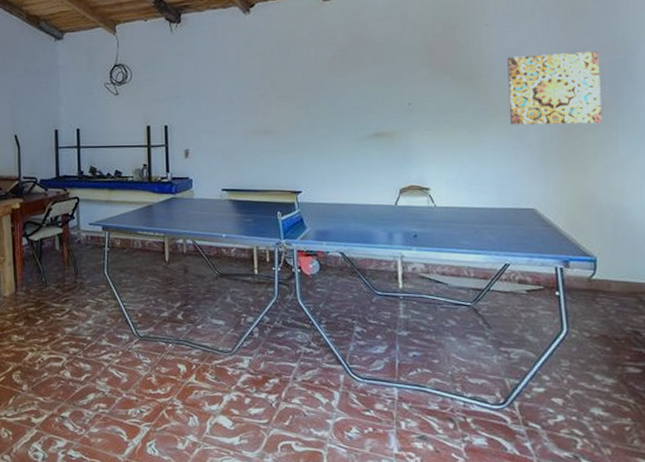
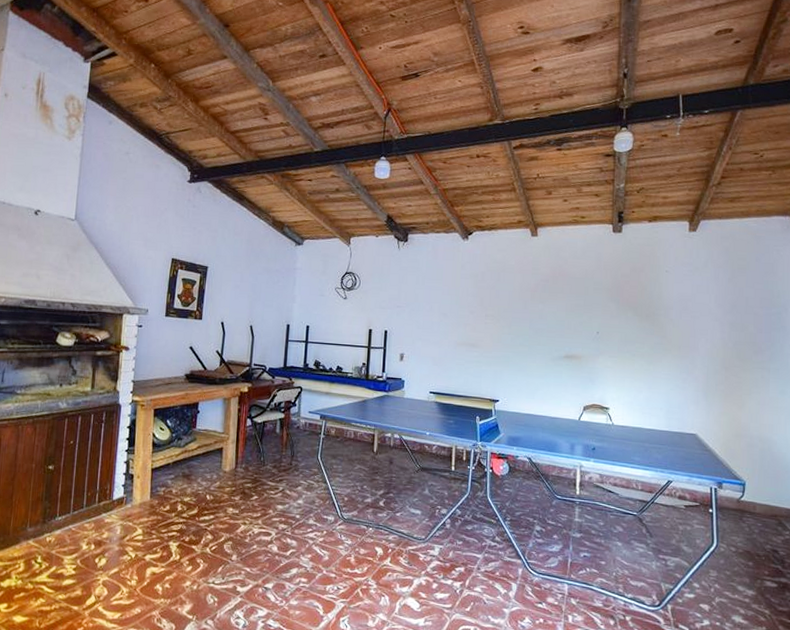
wall art: present [507,50,602,125] -> none [681,301,758,366]

